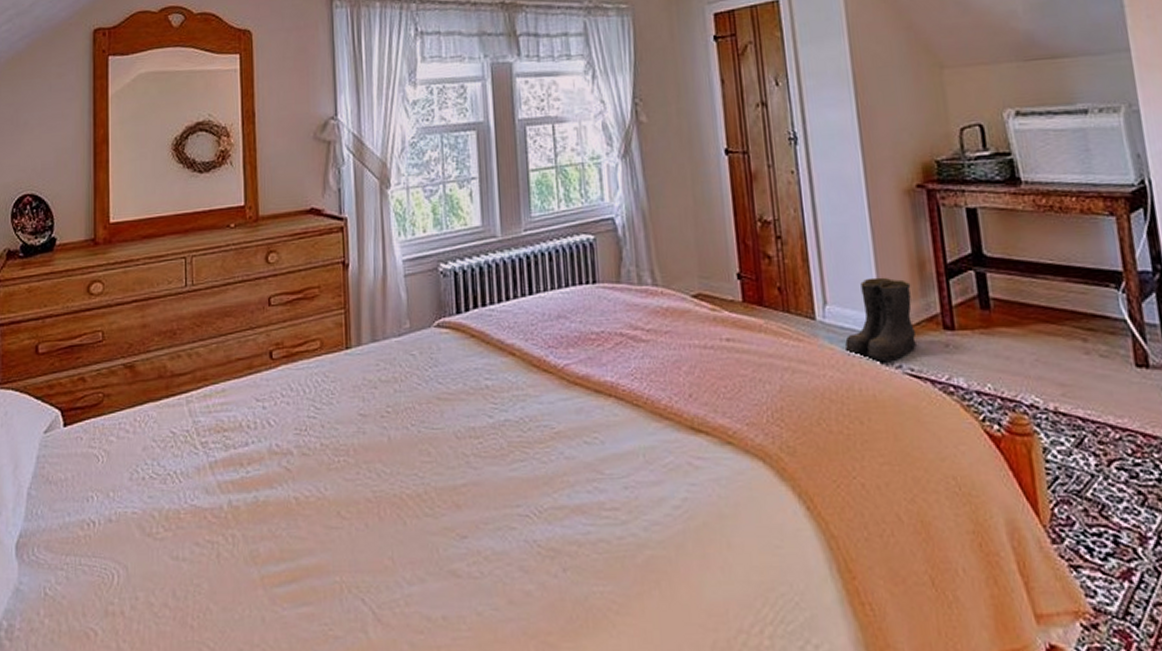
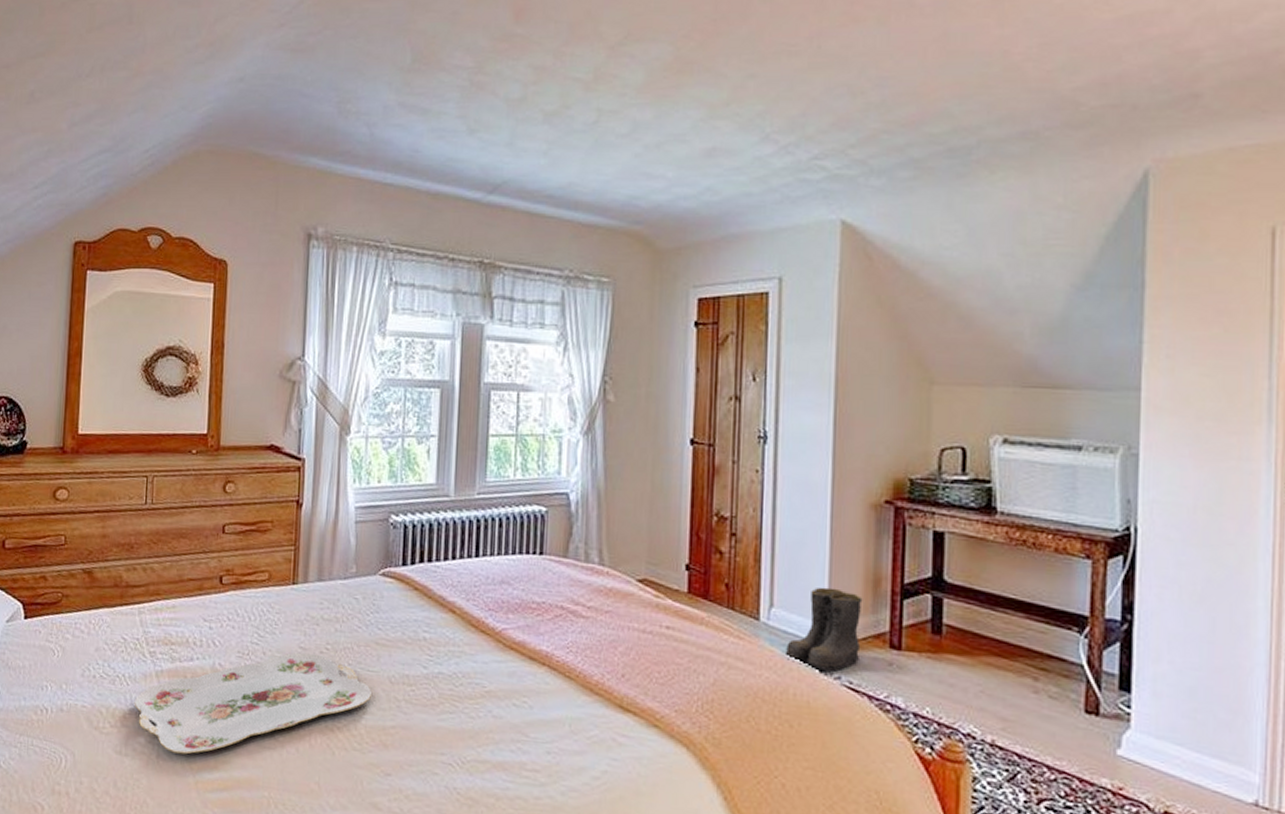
serving tray: none [188,419,440,549] -> present [134,652,373,755]

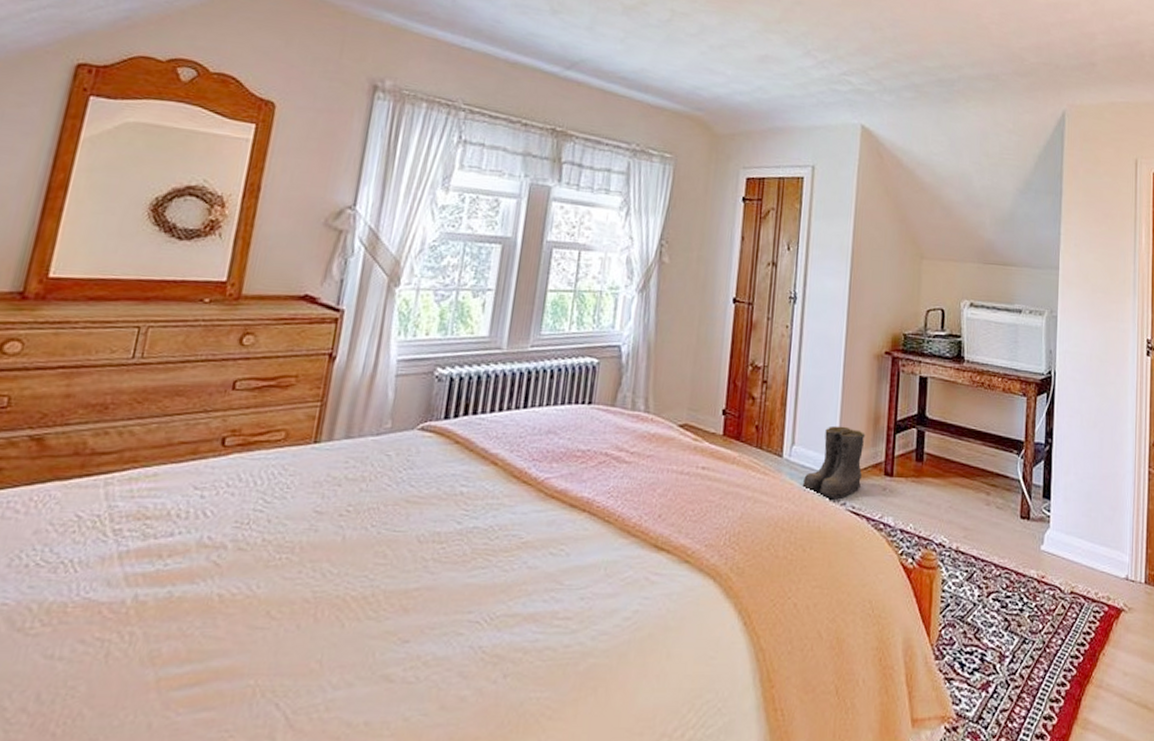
serving tray: present [134,652,373,755] -> none [81,517,397,648]

